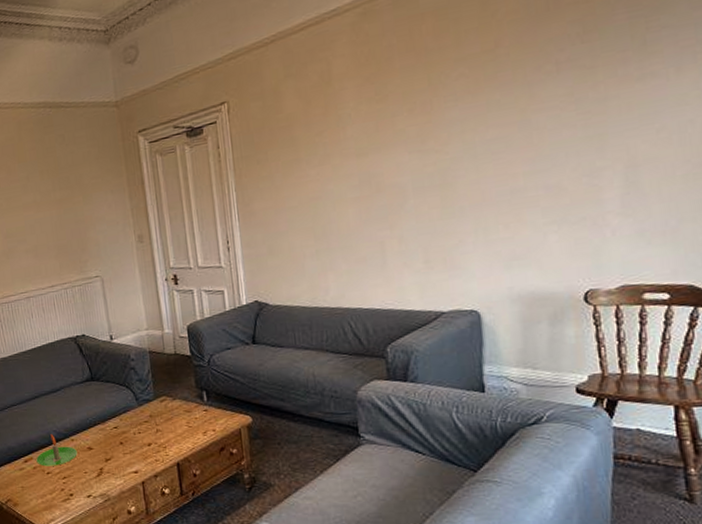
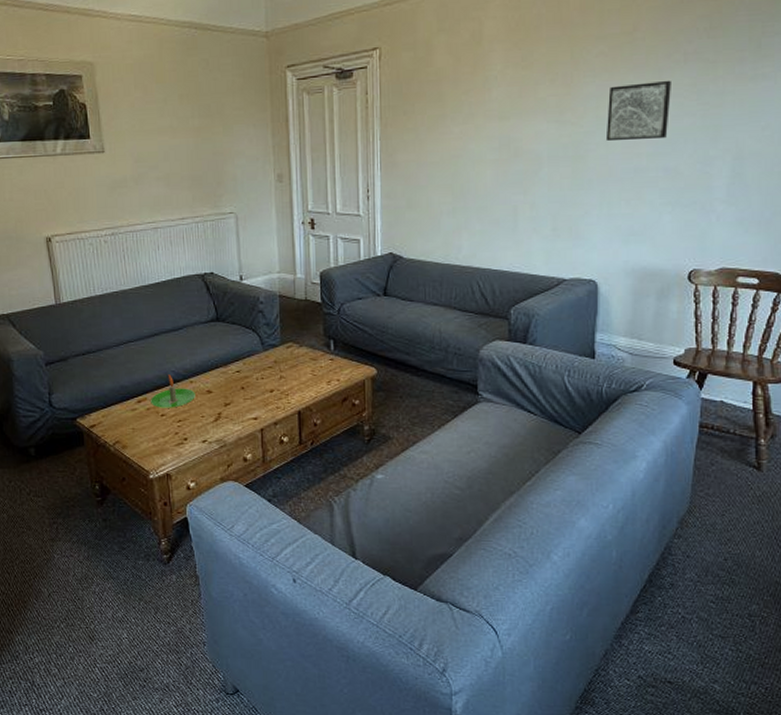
wall art: none [474,93,545,164] -> present [605,80,671,140]

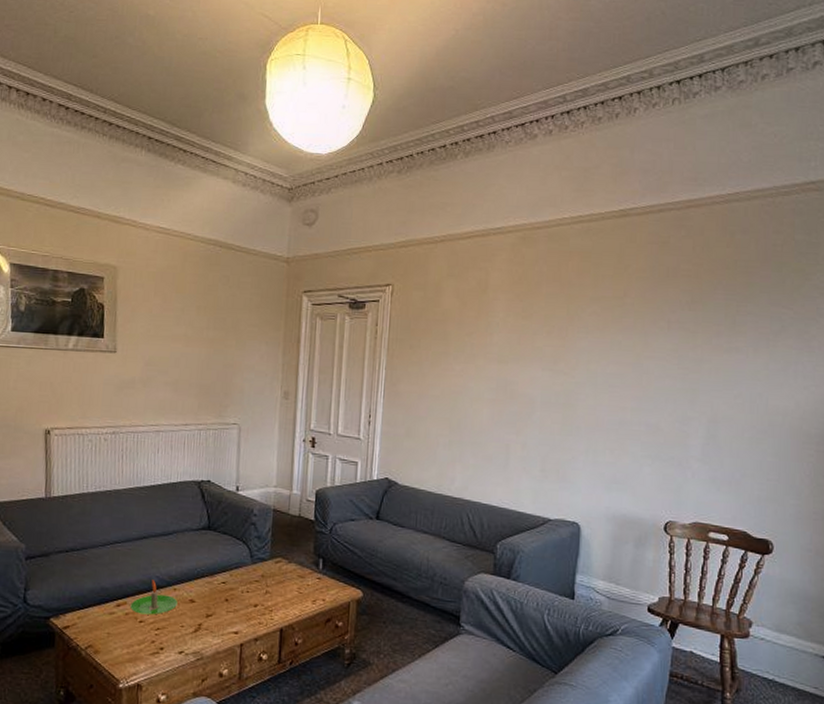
wall art: present [605,80,671,140] -> none [594,343,655,396]

